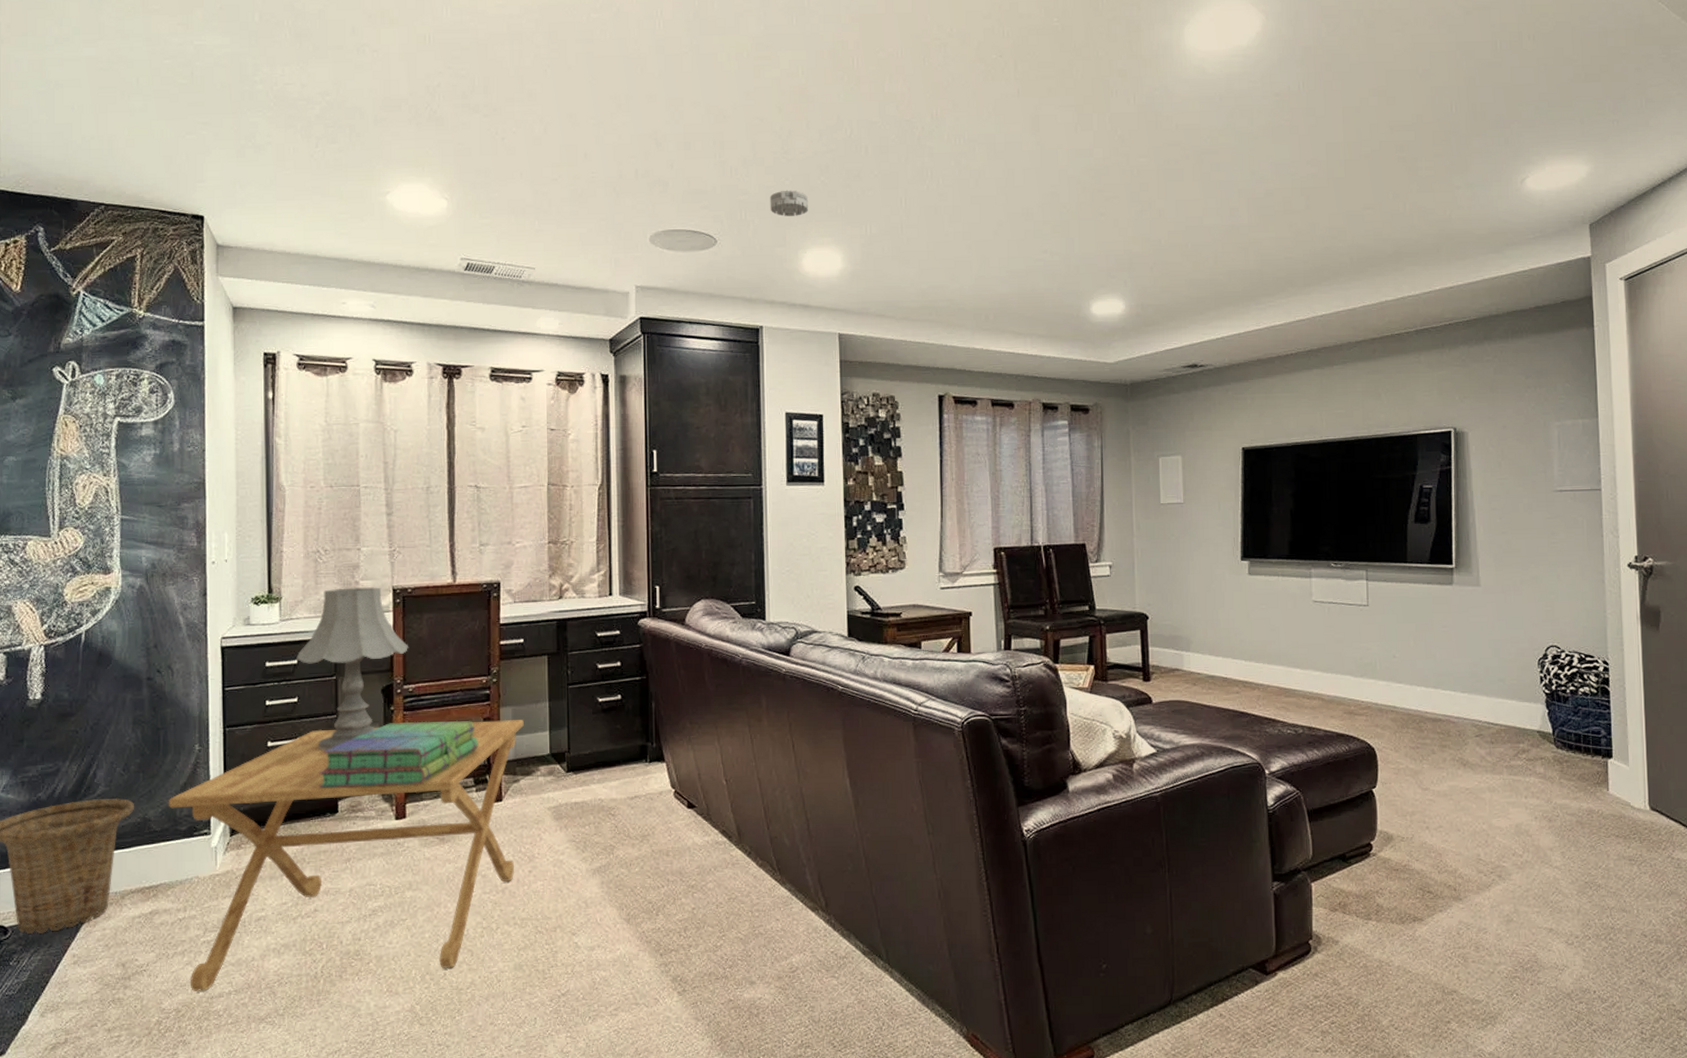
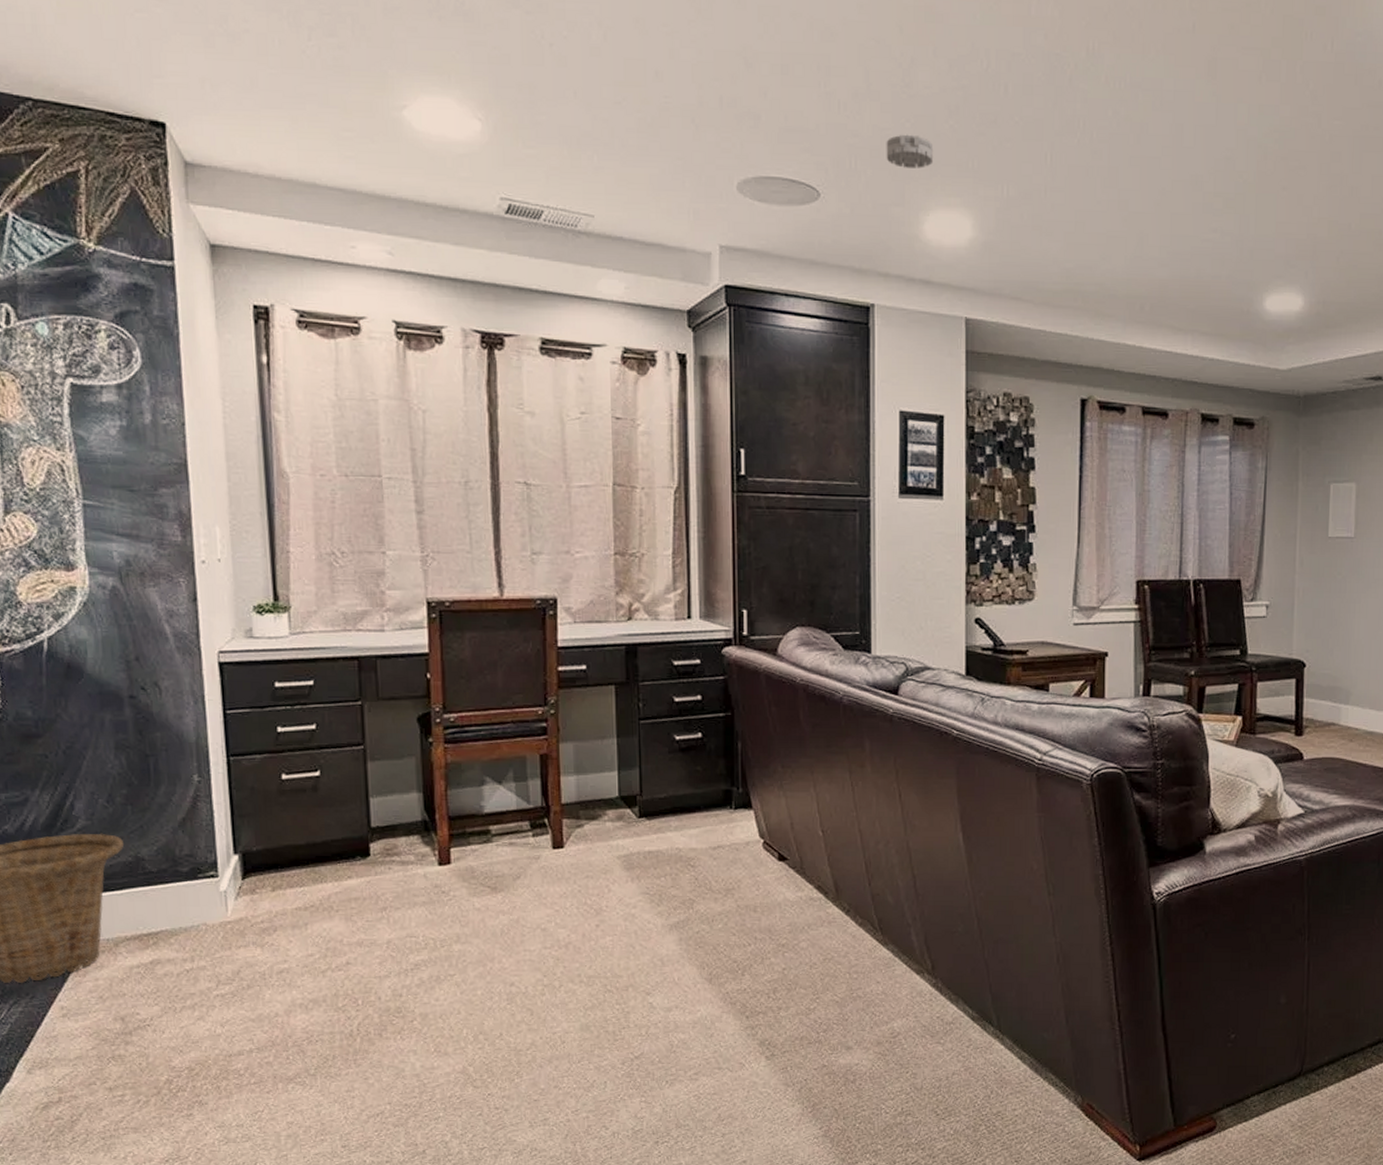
side table: present [168,719,524,991] -> none [164,756,588,1049]
table lamp: present [296,587,409,751] -> none [312,598,449,786]
stack of books: present [319,720,478,788] -> none [345,756,534,828]

